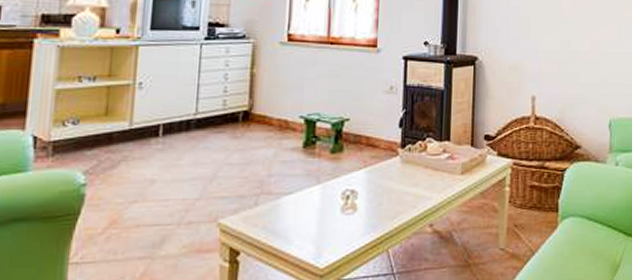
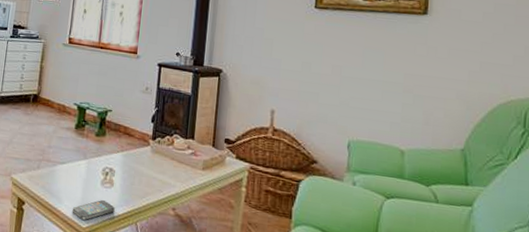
smartphone: none [305,229,360,260] -> present [72,199,115,221]

